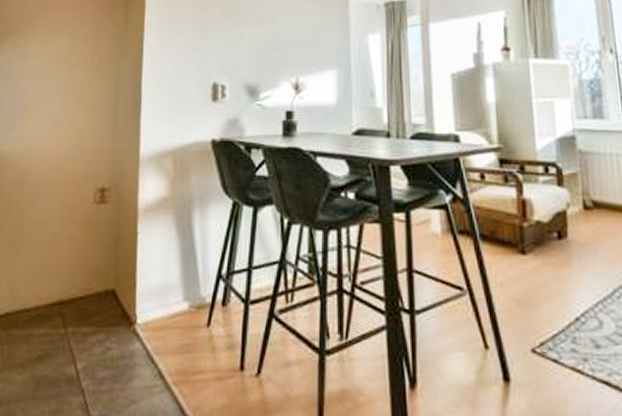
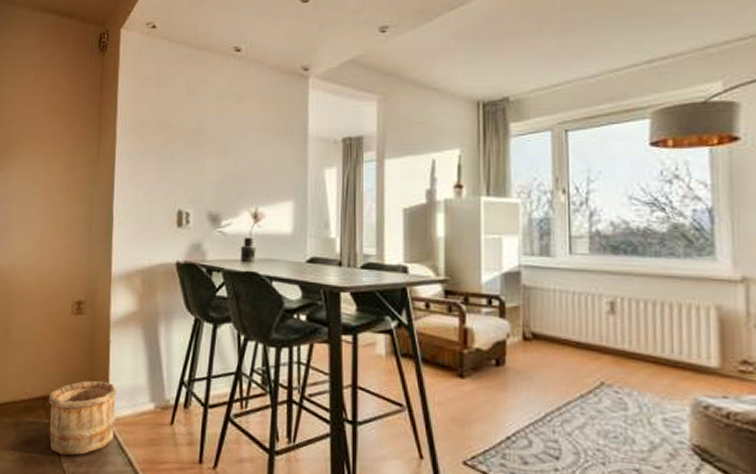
wooden bucket: none [66,279,146,371] -> present [49,380,117,456]

